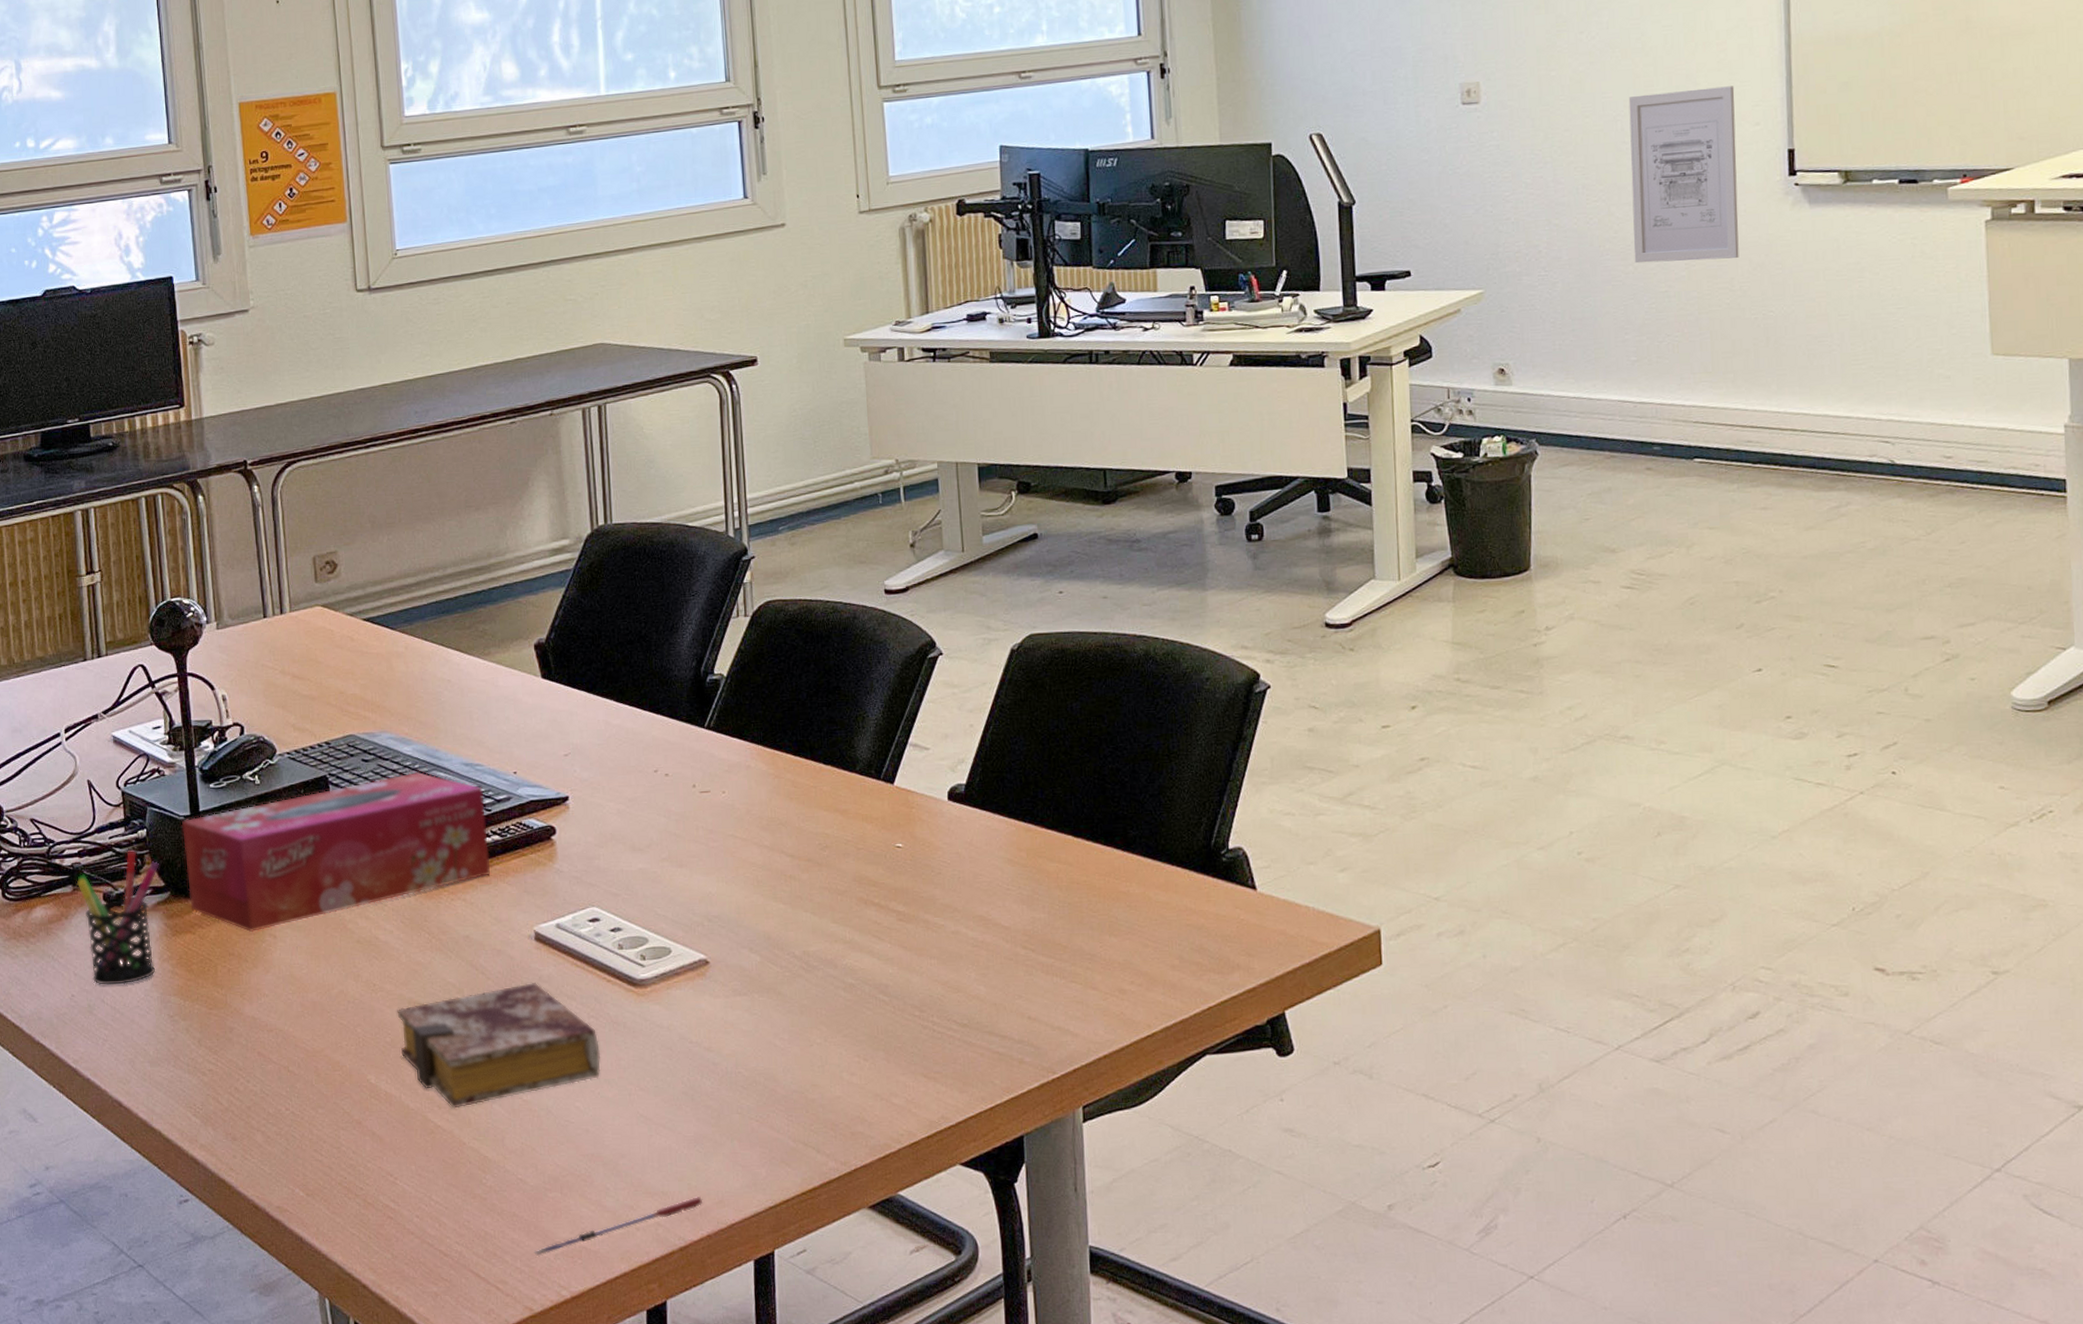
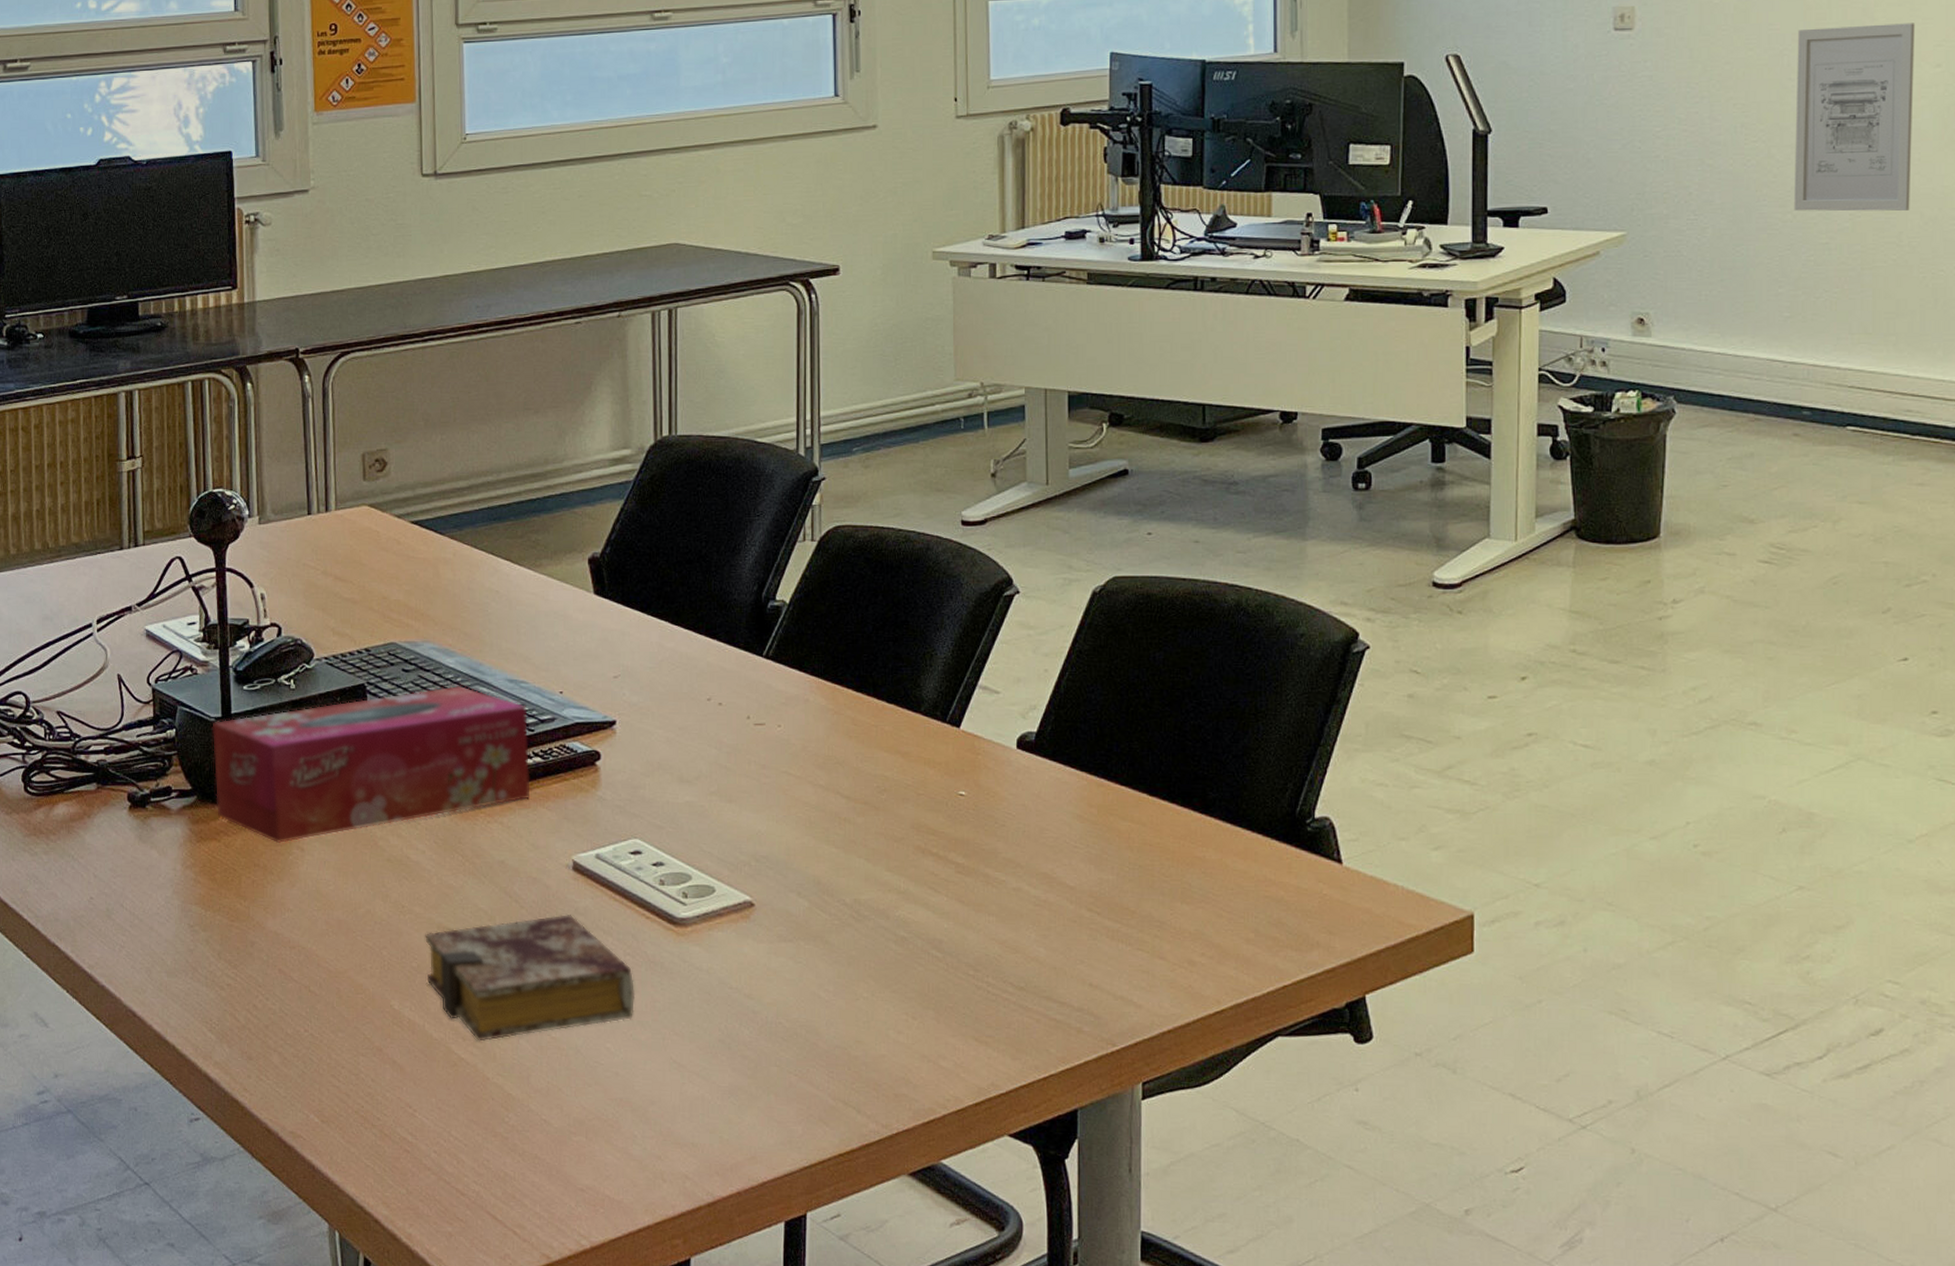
pen holder: present [76,850,159,985] -> none [101,750,187,890]
pen: present [534,1196,703,1257] -> none [554,1150,735,1203]

